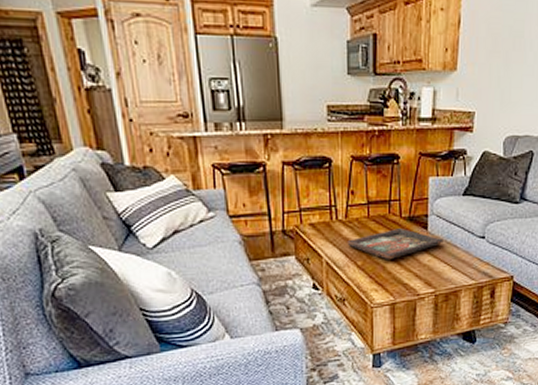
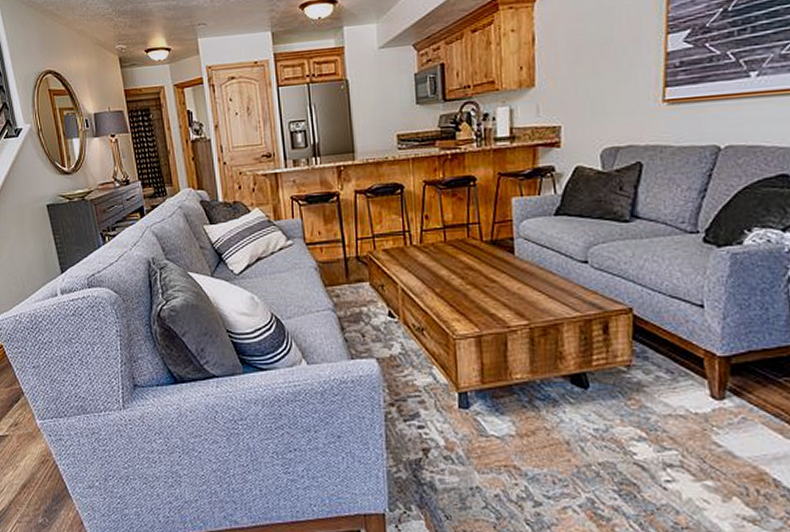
decorative tray: present [347,228,443,260] -> none [423,253,535,288]

